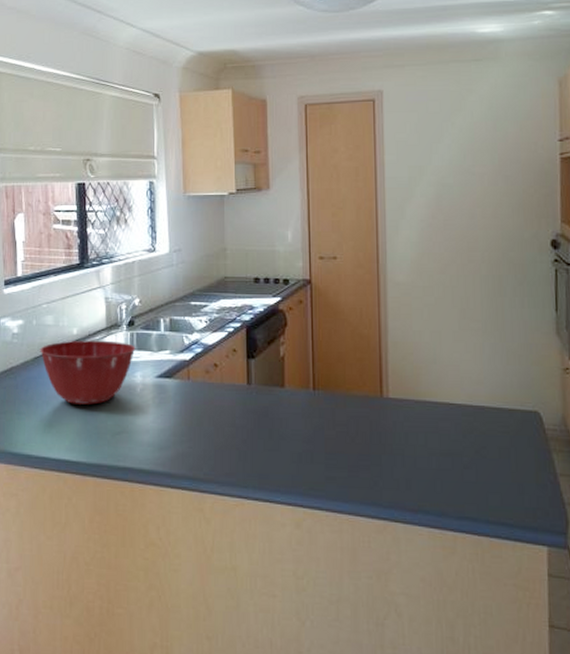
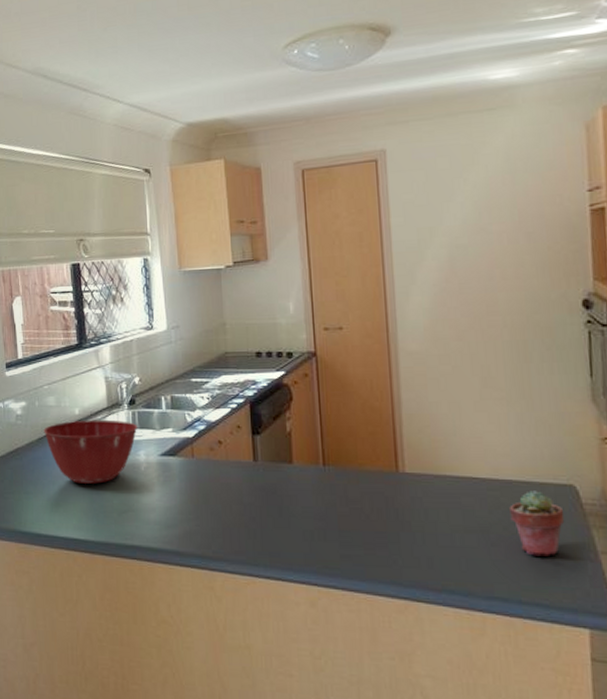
potted succulent: none [481,416,530,478] -> present [509,490,565,556]

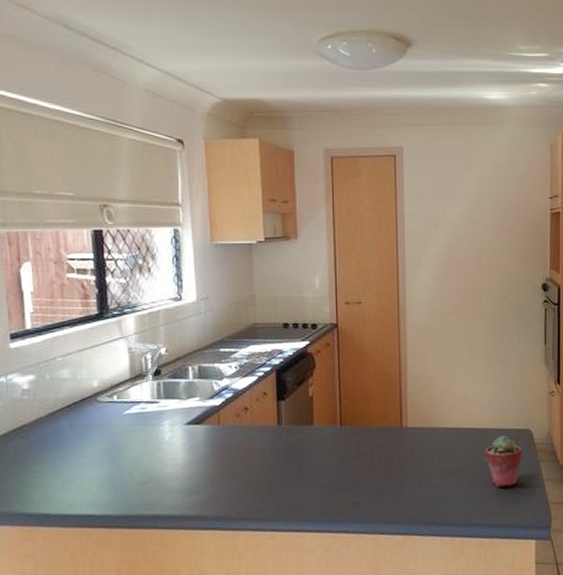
mixing bowl: present [43,419,138,484] -> none [55,391,163,458]

